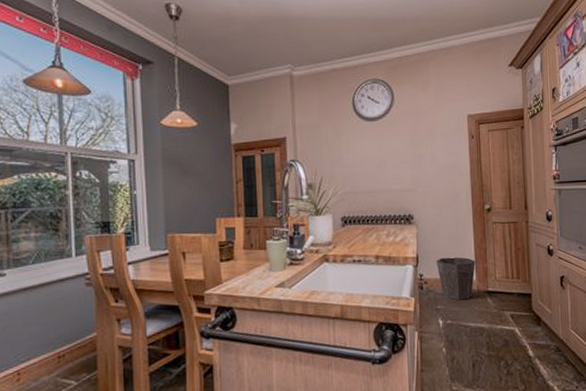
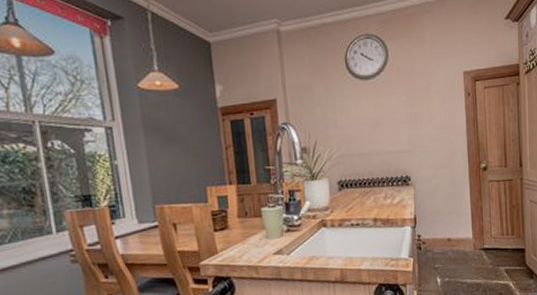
waste bin: present [436,257,476,300] -> none [433,216,472,259]

